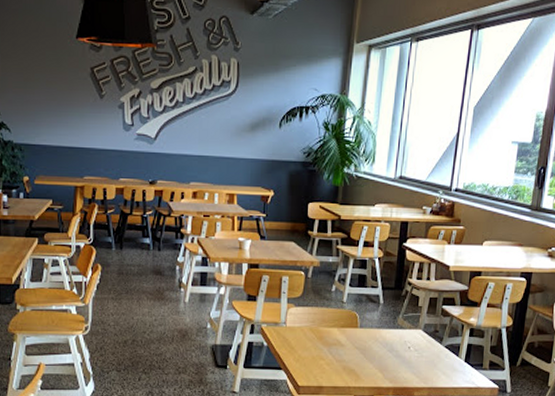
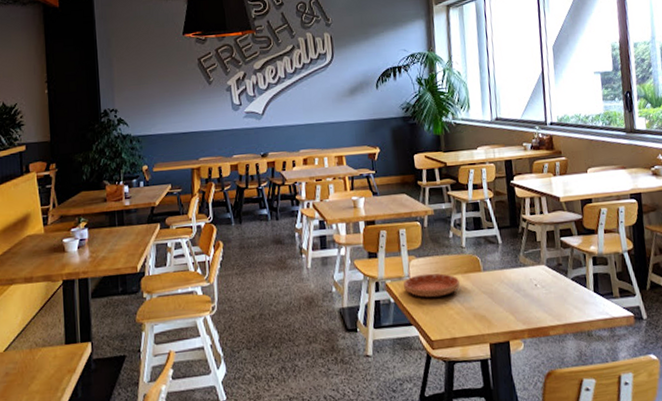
saucer: none [279,323,334,347] -> present [403,273,460,298]

